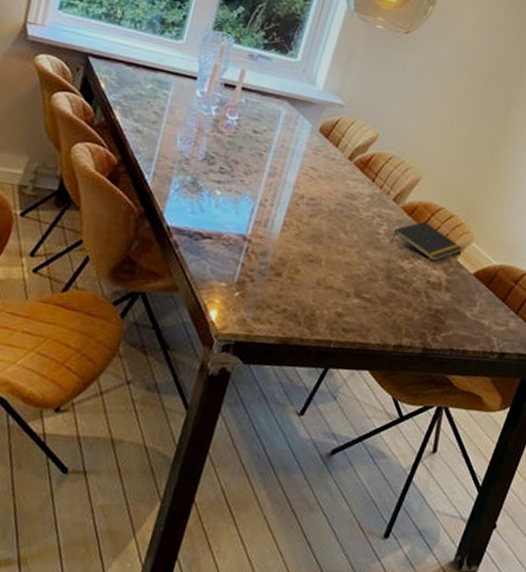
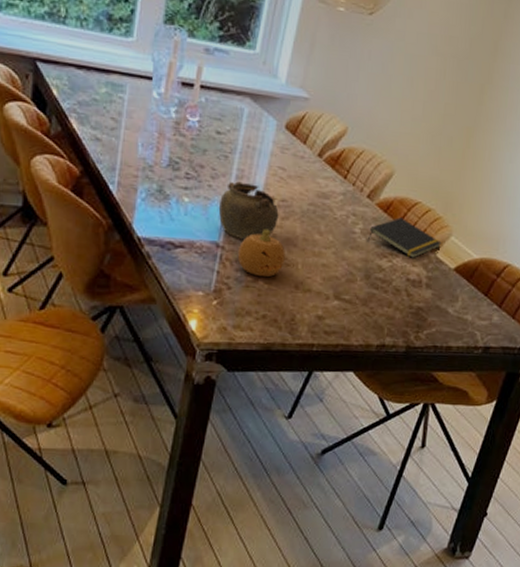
teapot: none [248,178,307,234] -> present [218,181,279,240]
fruit: none [263,225,310,272] -> present [237,229,285,278]

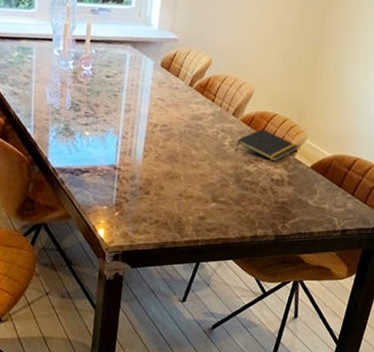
teapot: present [218,181,279,240] -> none [113,114,162,161]
fruit: present [237,229,285,278] -> none [131,150,169,190]

